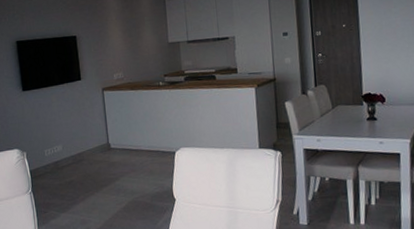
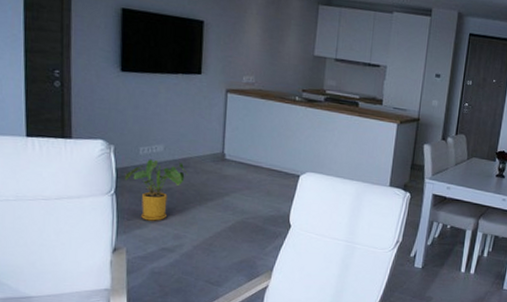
house plant: none [37,157,85,211] -> present [125,159,189,221]

